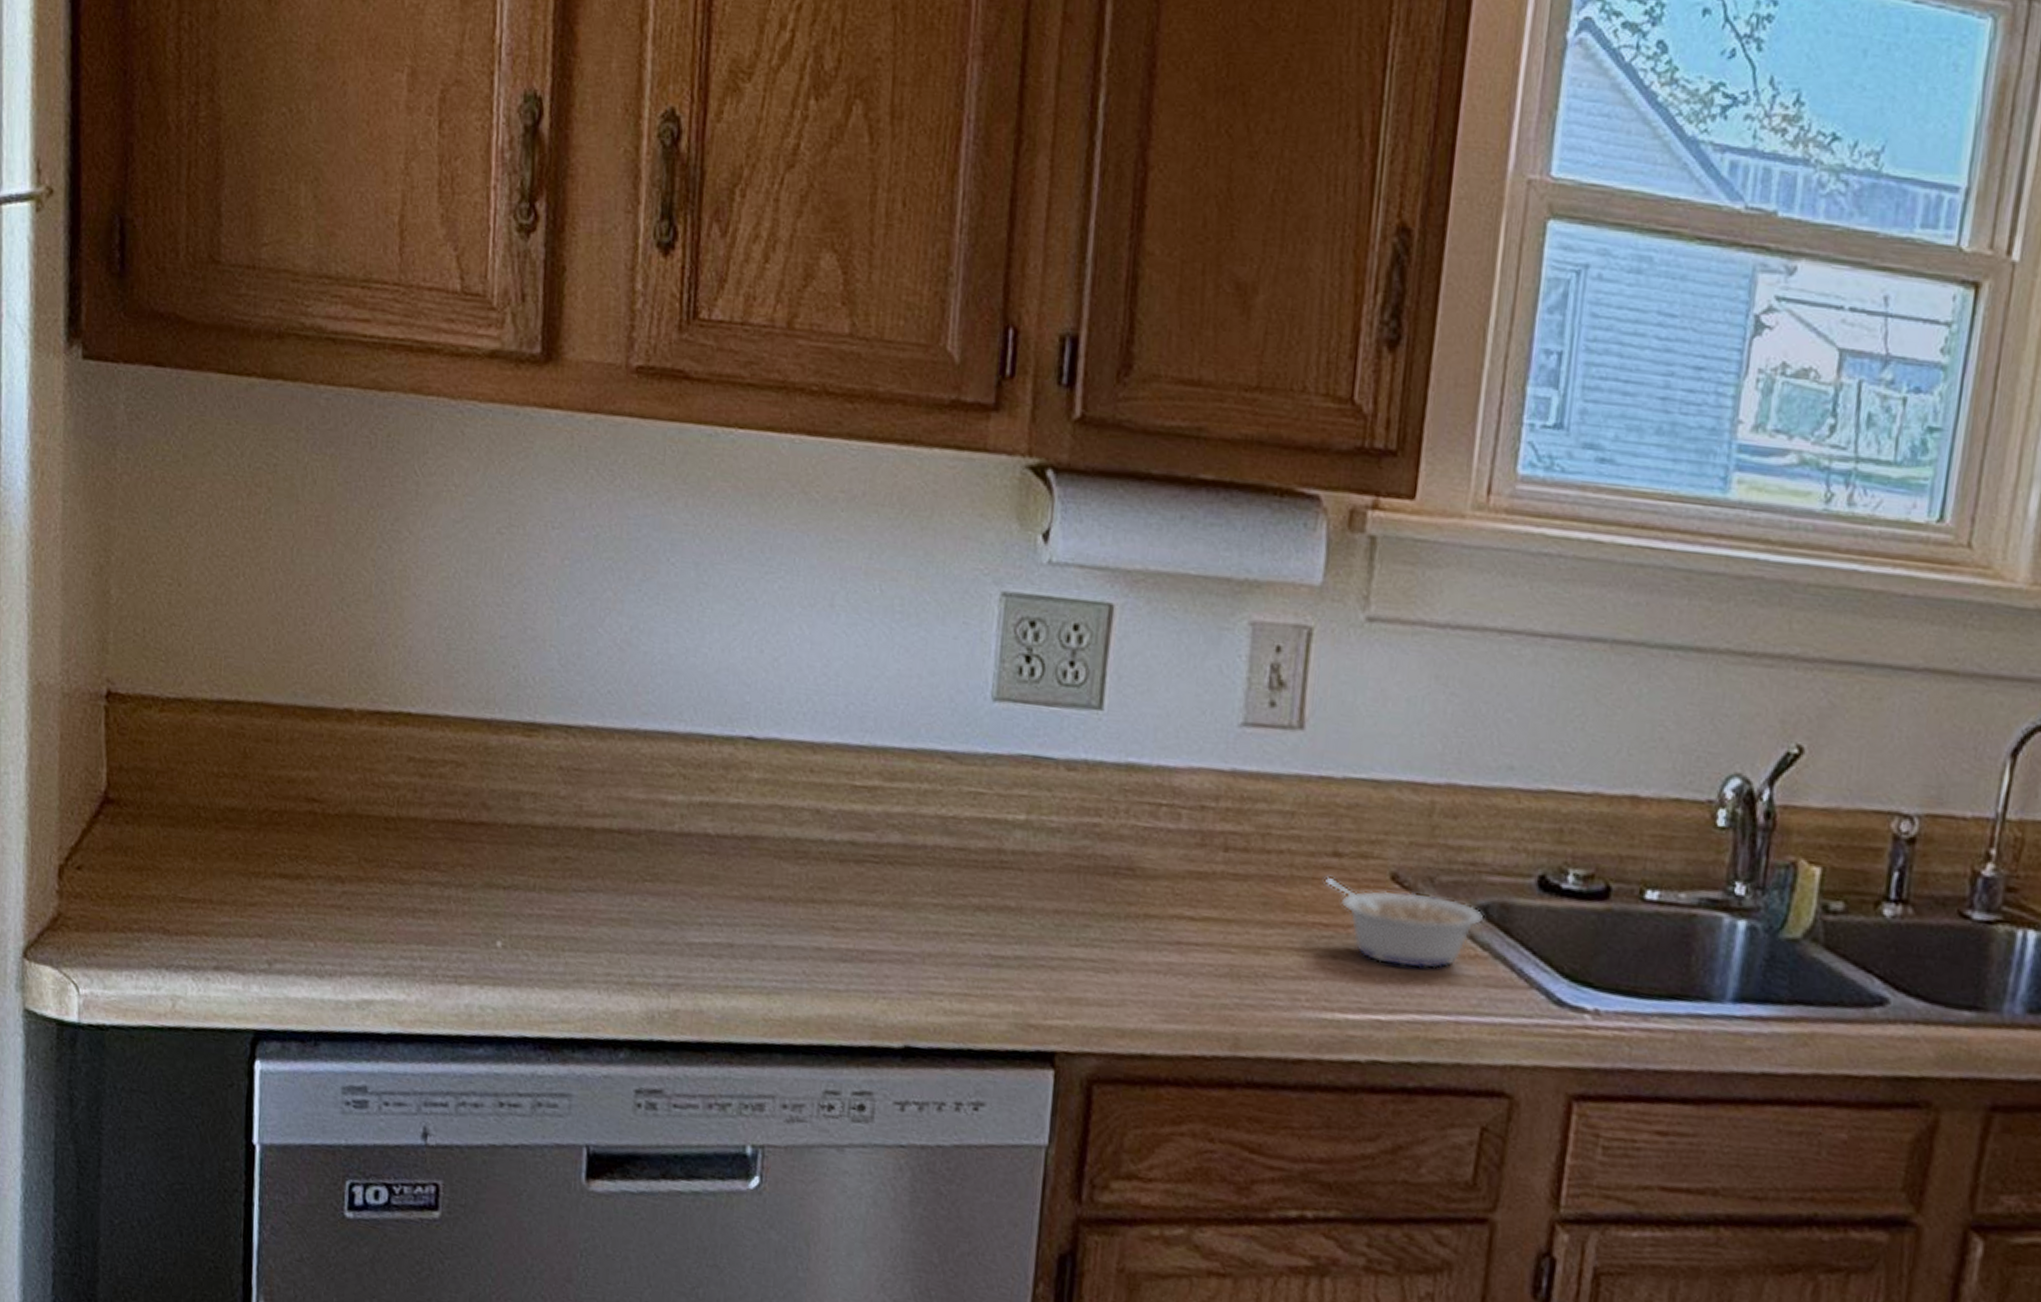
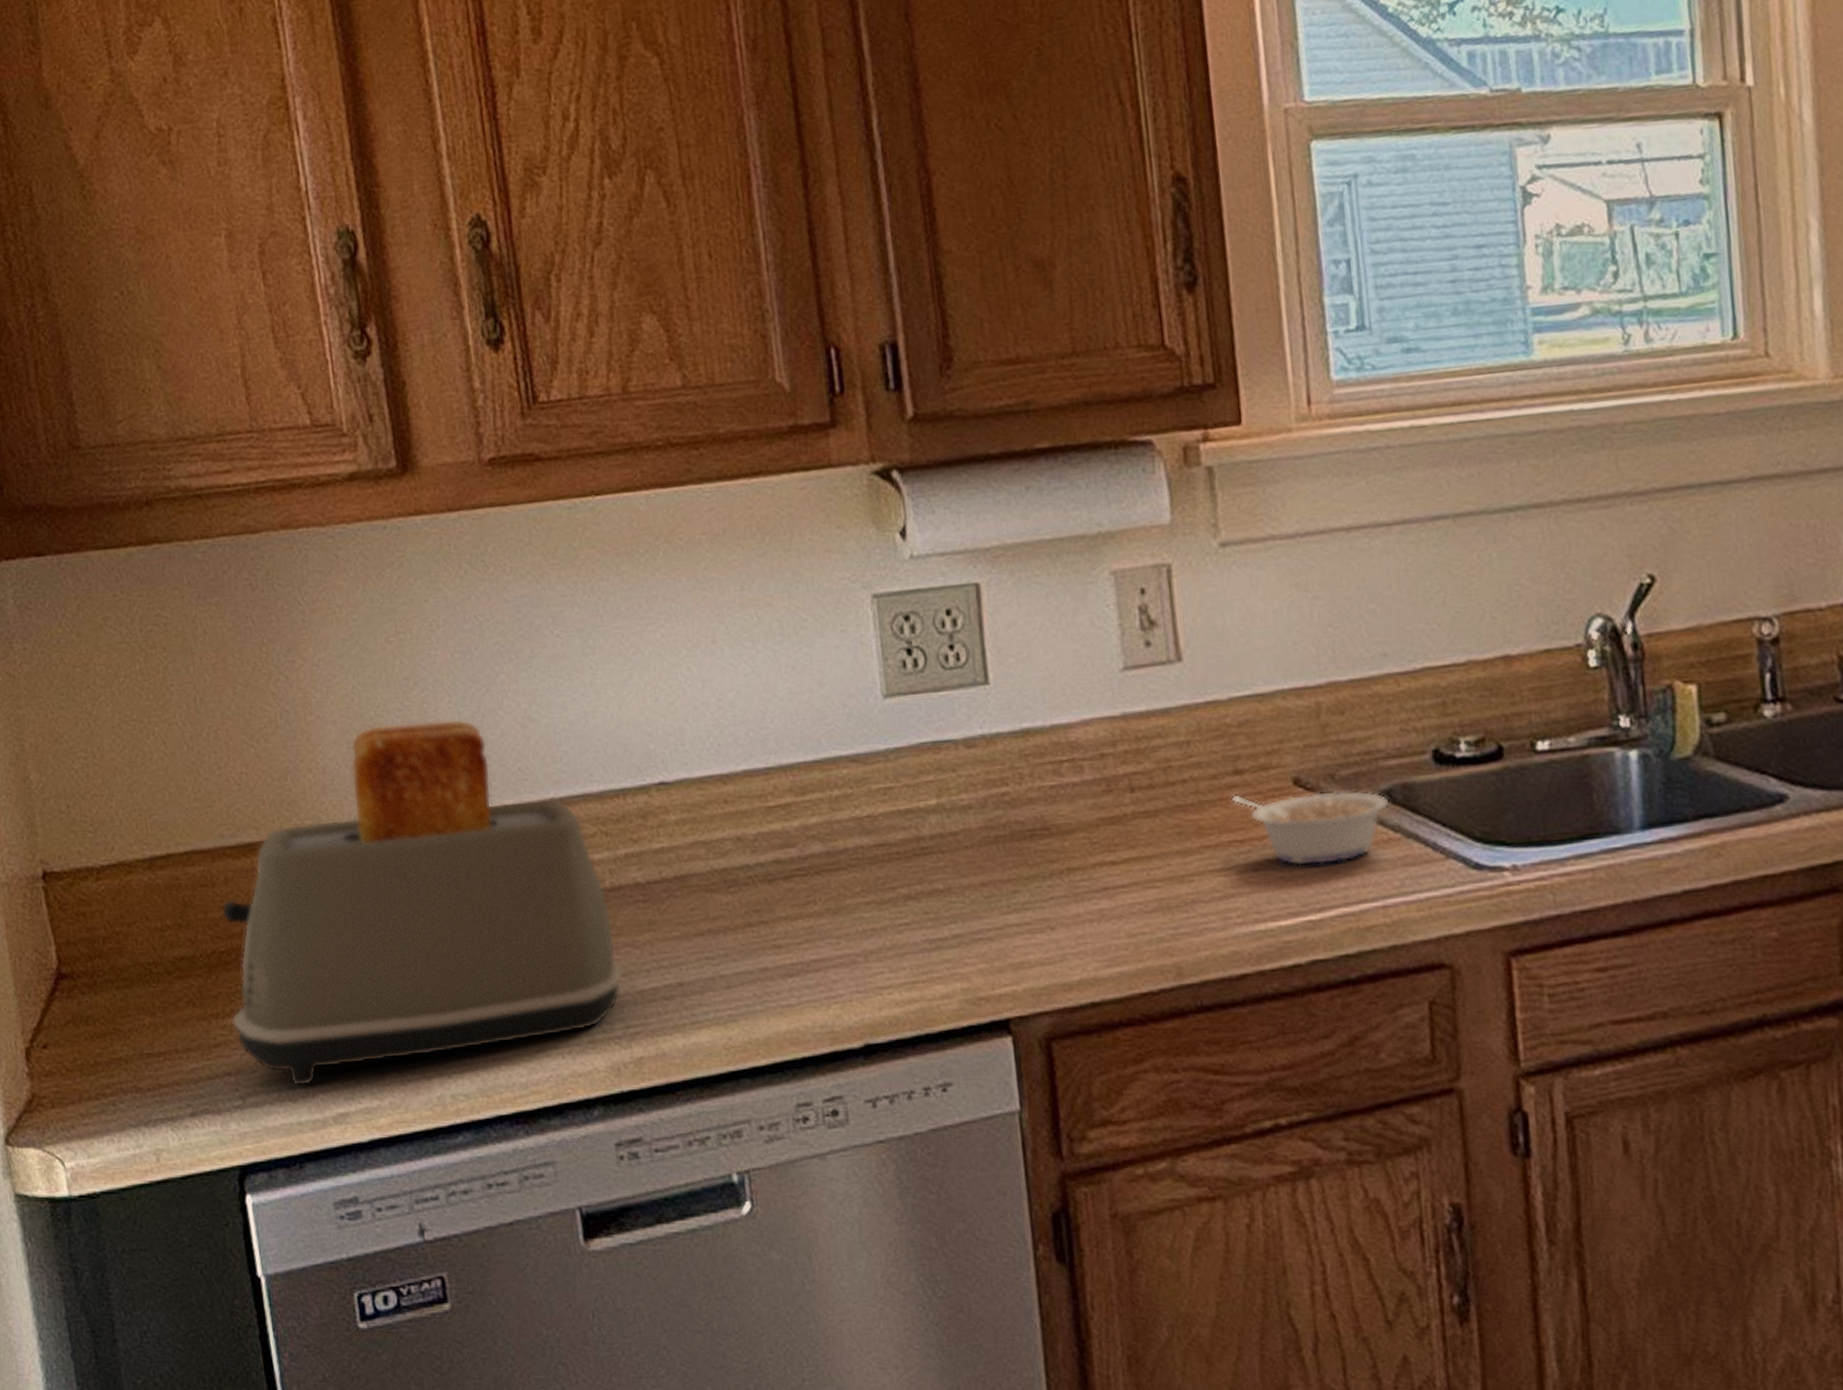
toaster: none [271,615,677,971] -> present [221,718,624,1087]

